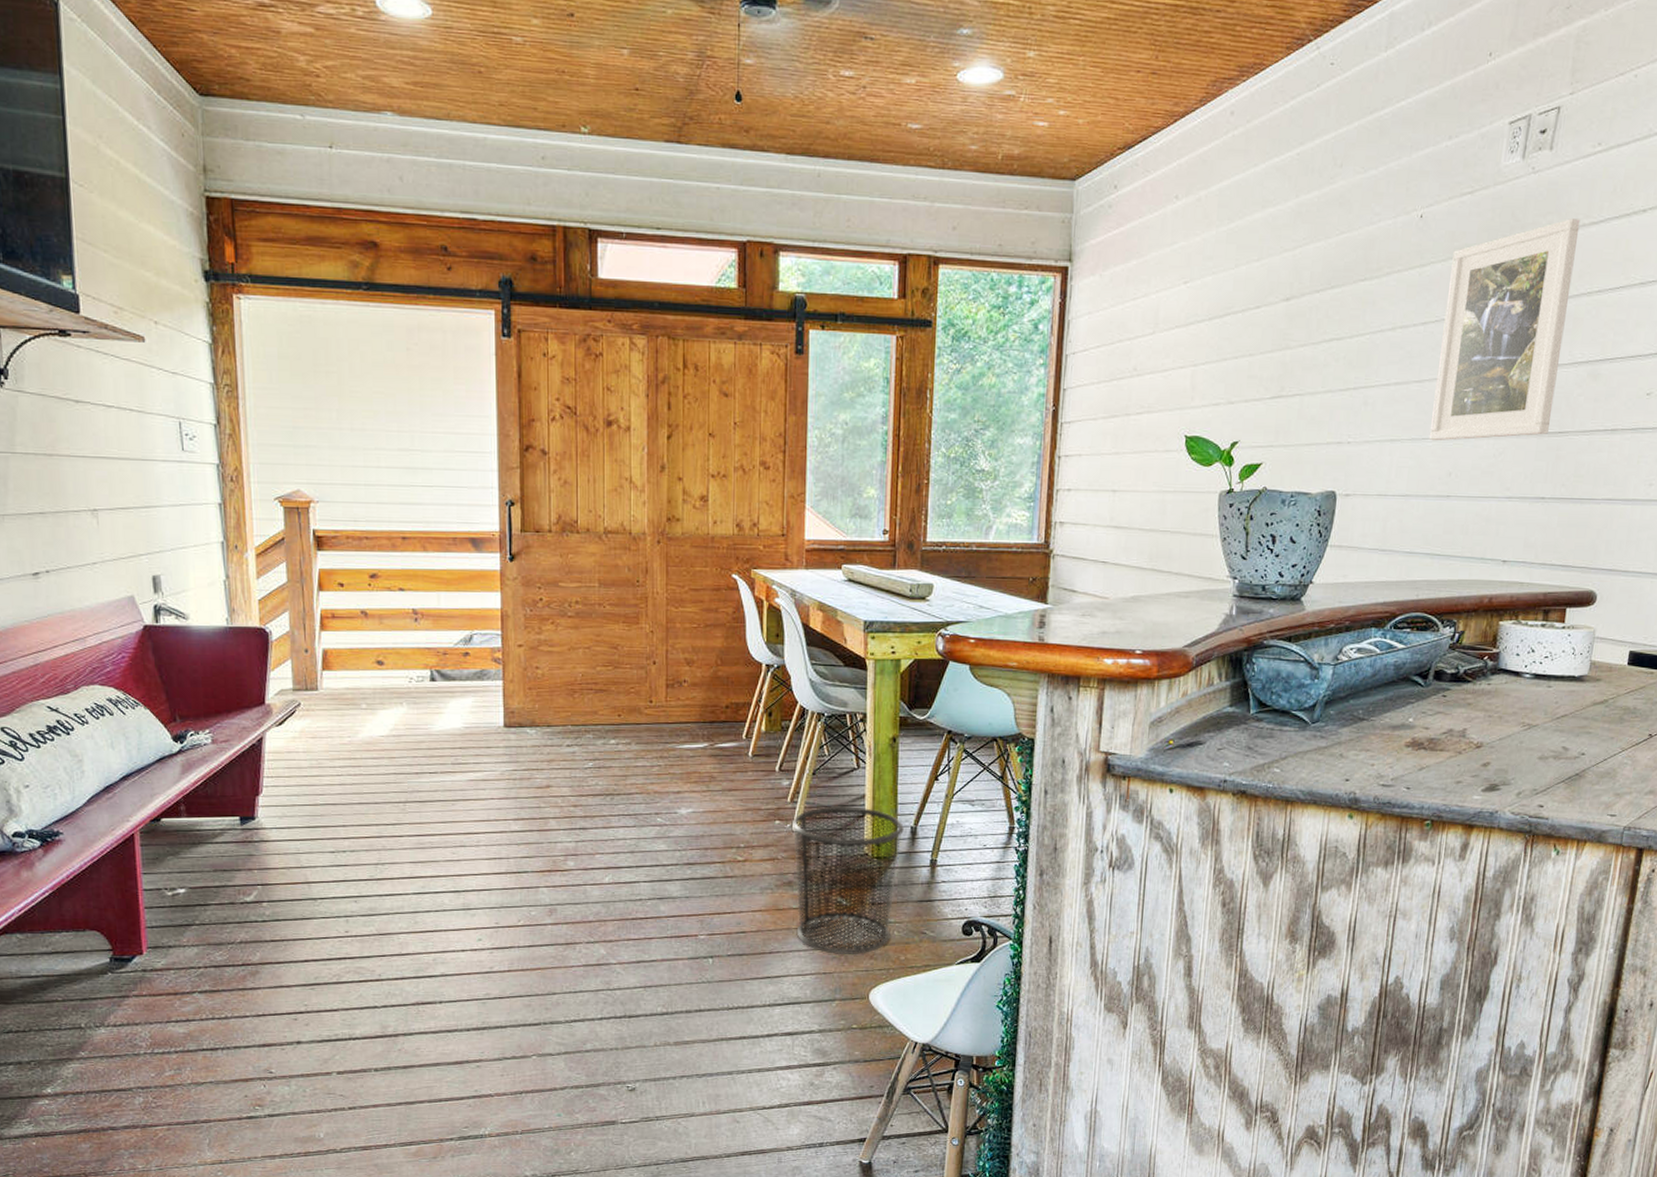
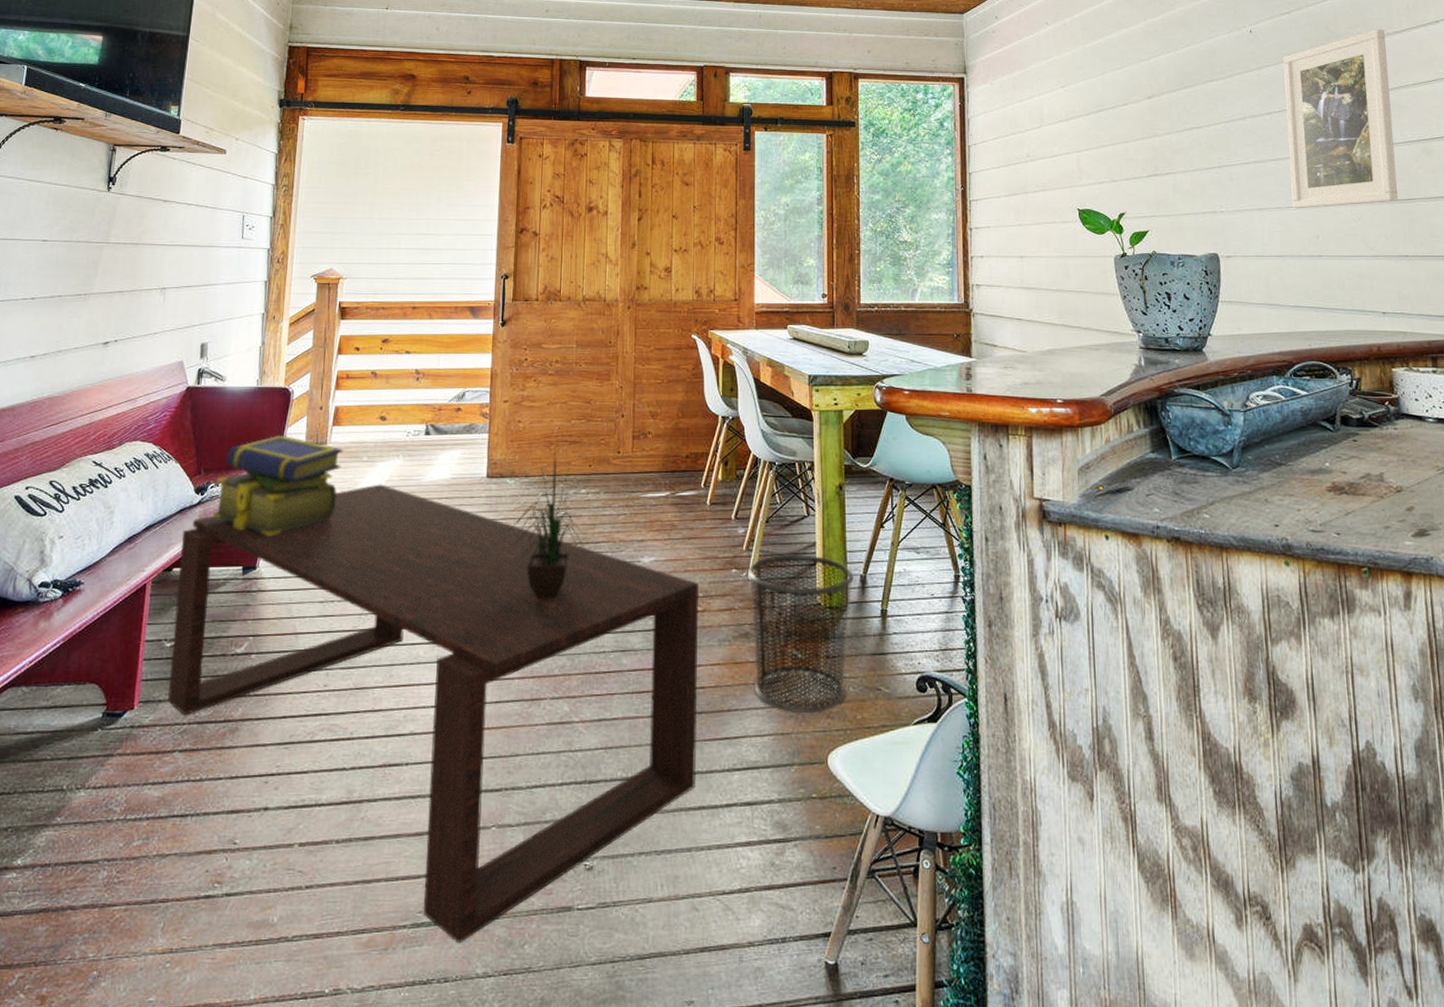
coffee table: none [165,733,740,1152] -> present [167,484,698,944]
stack of books: none [196,679,338,787] -> present [212,434,343,537]
potted plant: none [533,698,618,849] -> present [510,449,587,598]

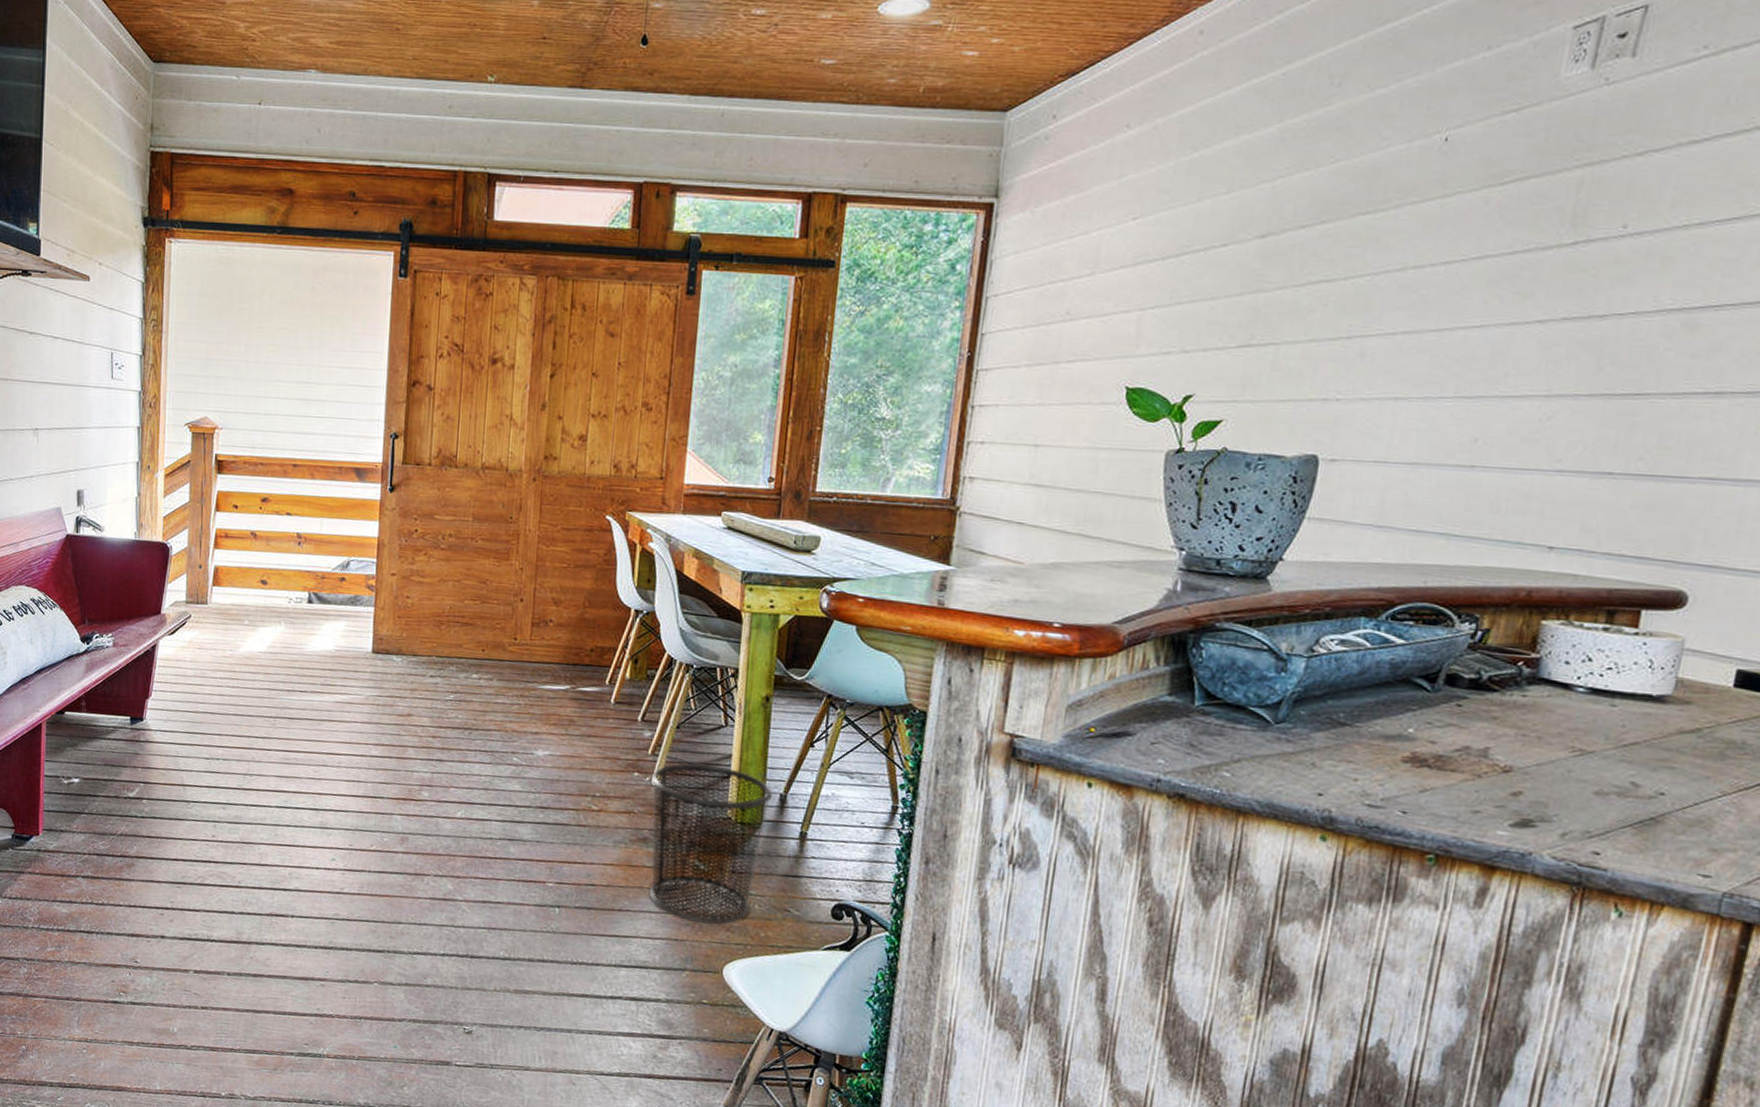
coffee table: present [167,484,698,944] -> none [68,649,596,1076]
stack of books: present [212,434,343,537] -> none [98,590,224,691]
potted plant: present [510,449,587,598] -> none [396,630,477,781]
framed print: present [1283,29,1398,209] -> none [1447,137,1675,401]

